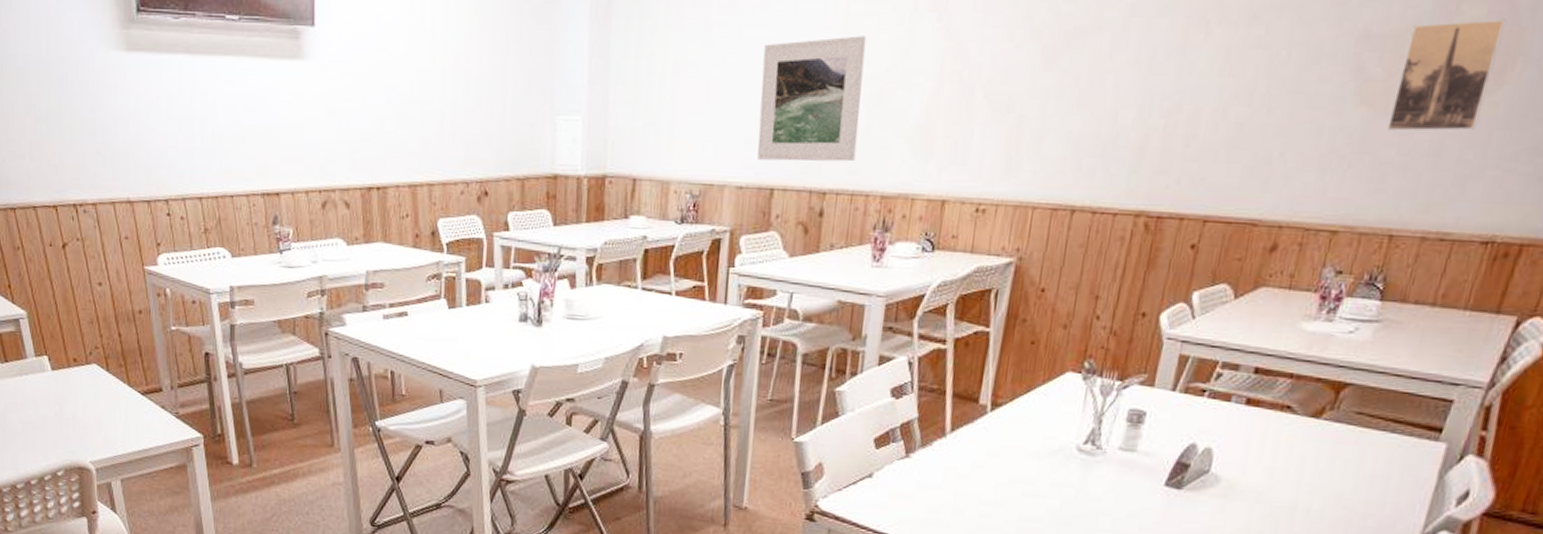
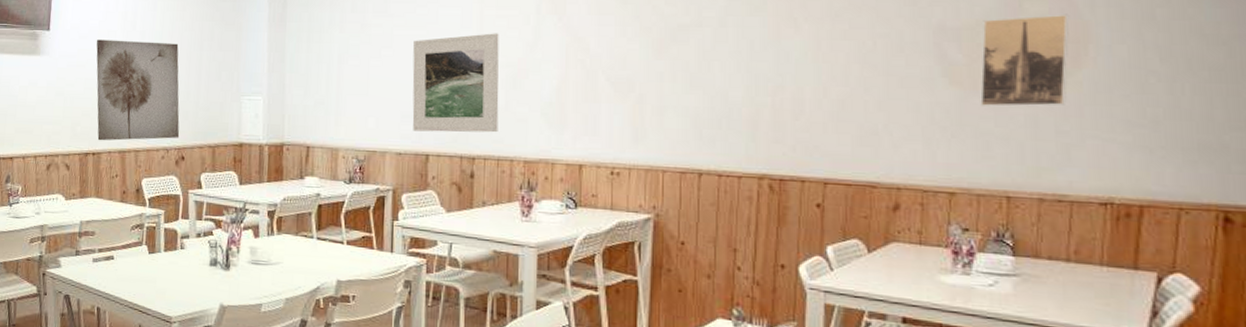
wall art: none [374,39,482,172] -> present [96,39,180,141]

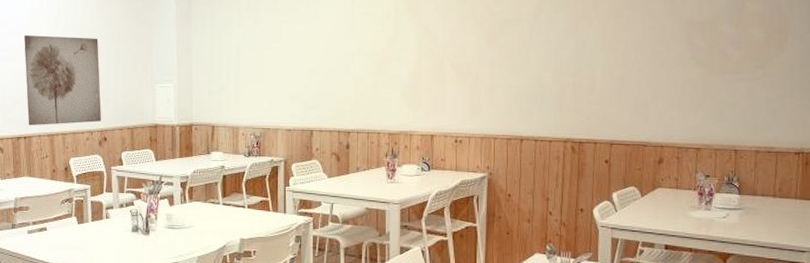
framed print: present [412,33,499,133] -> none [298,27,368,111]
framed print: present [980,14,1070,107] -> none [717,11,776,82]

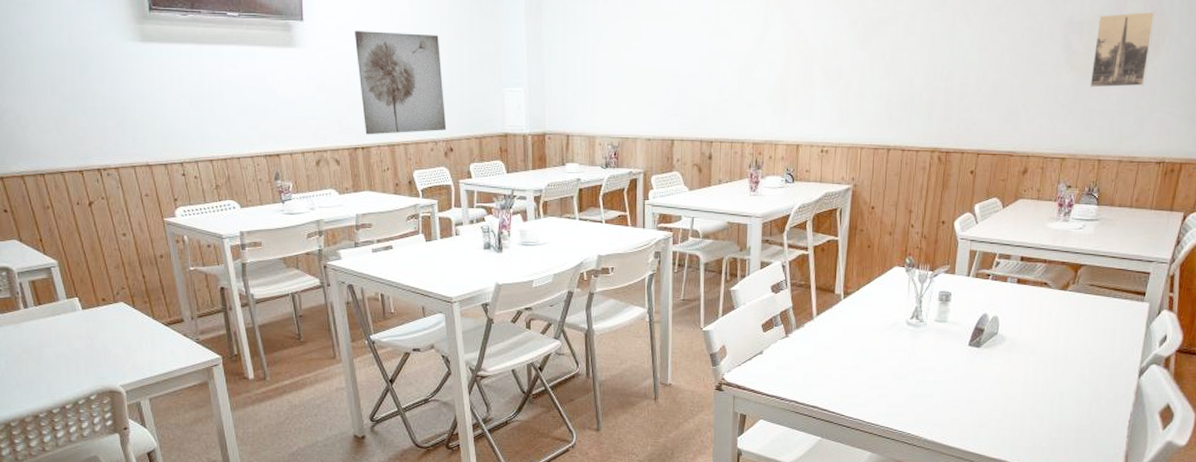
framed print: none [717,11,776,82] -> present [1090,10,1157,88]

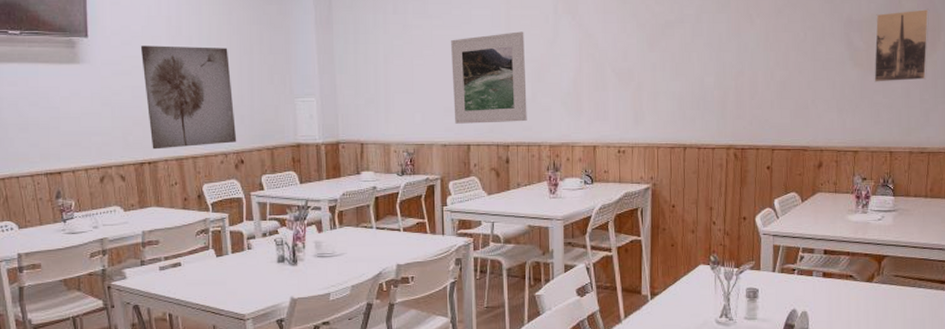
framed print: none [659,25,734,119] -> present [451,31,527,124]

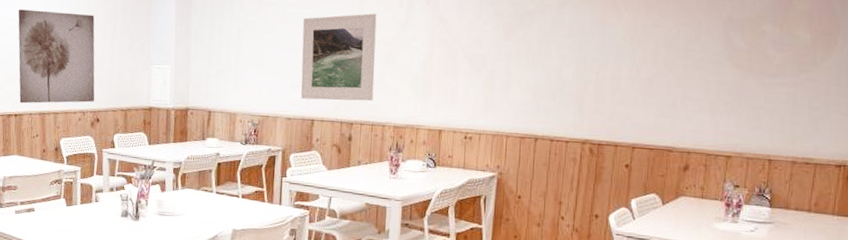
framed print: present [874,8,930,82] -> none [755,10,826,86]

